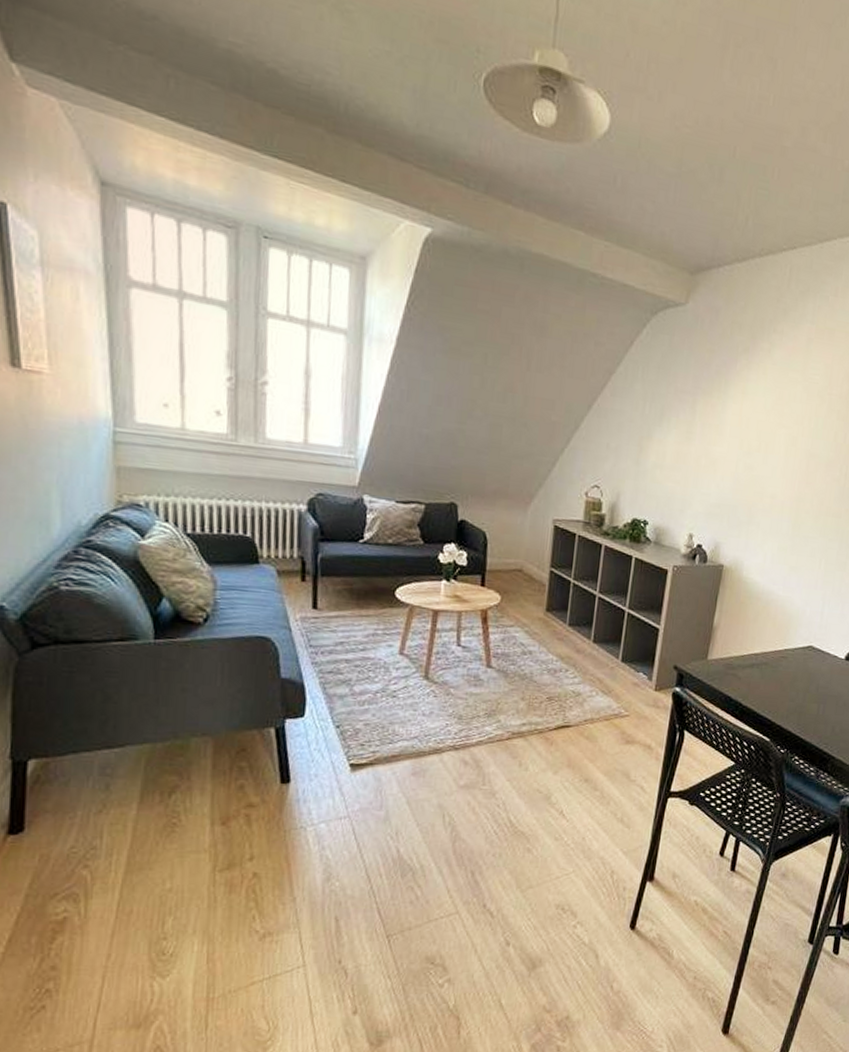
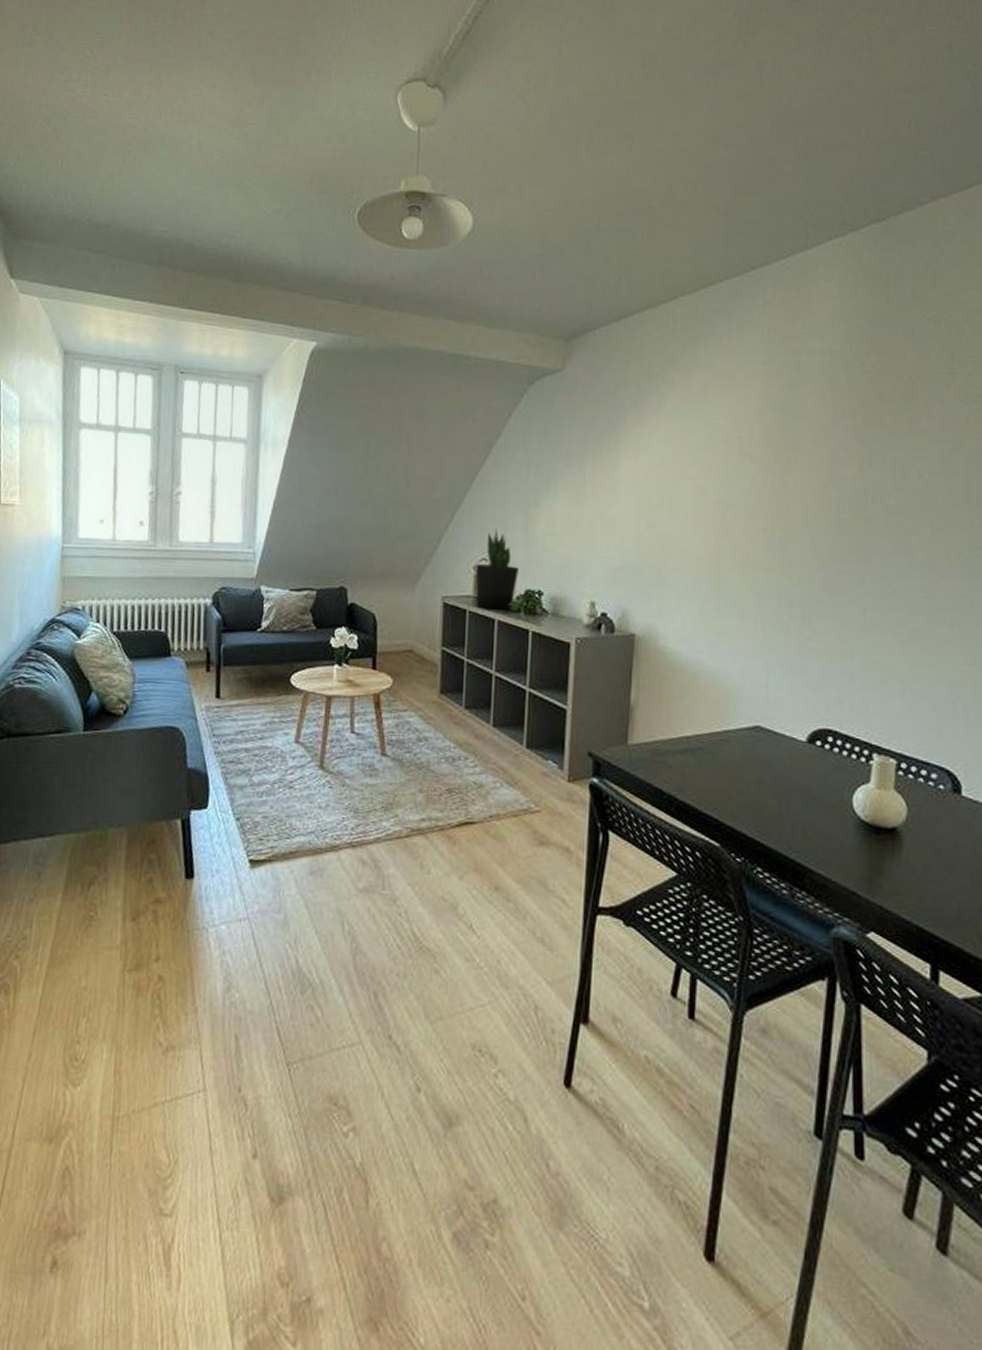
planter: none [585,457,628,537] -> present [475,529,519,610]

